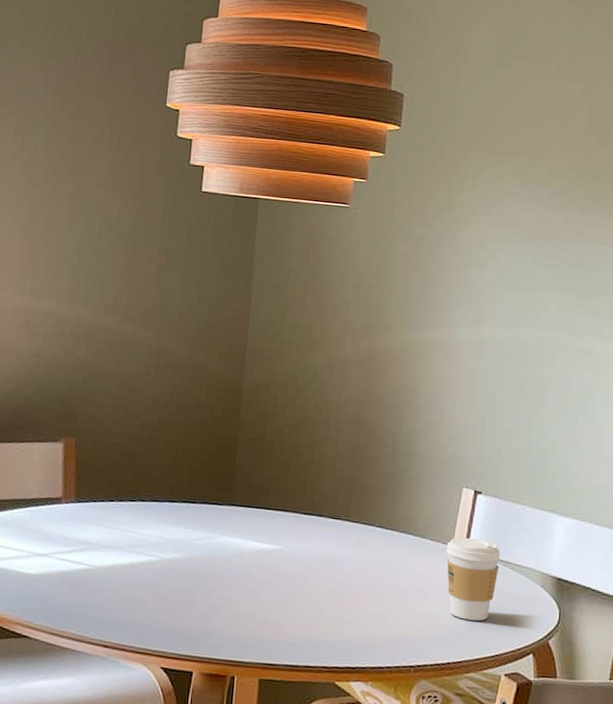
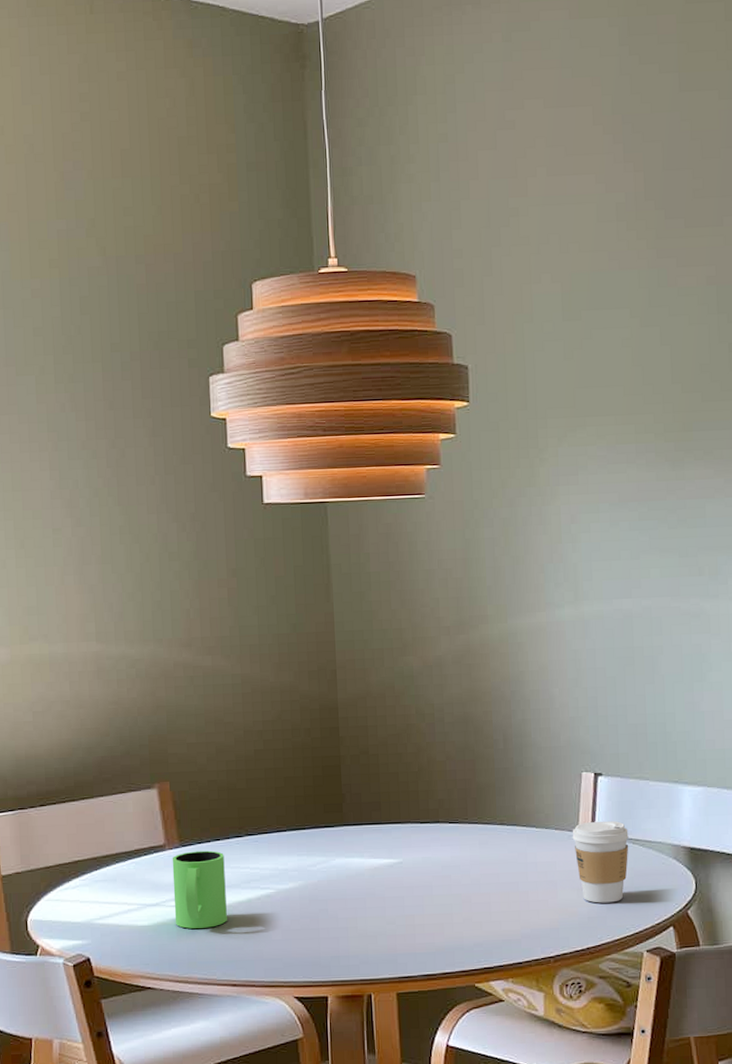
mug: none [59,508,116,586] -> present [172,850,227,929]

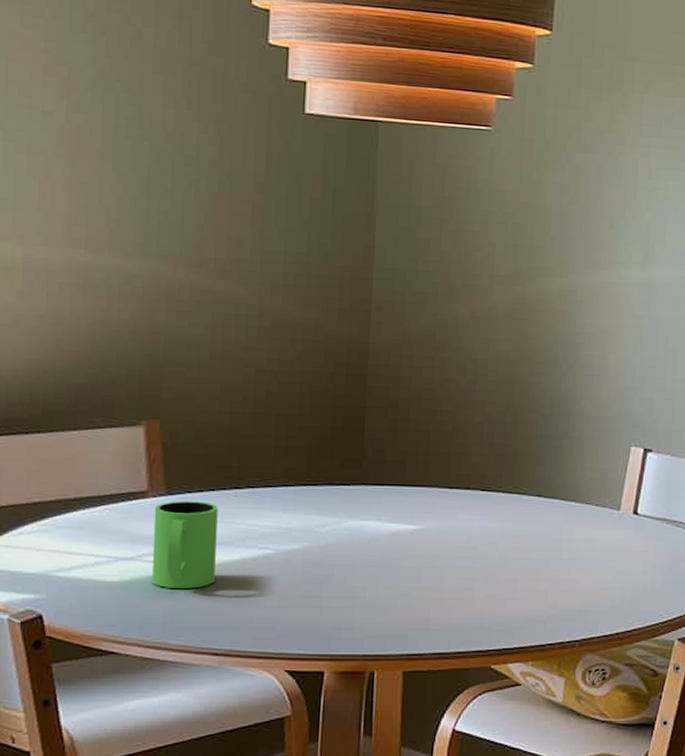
coffee cup: present [572,821,629,903] -> none [613,499,673,587]

